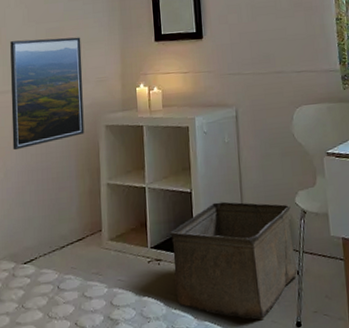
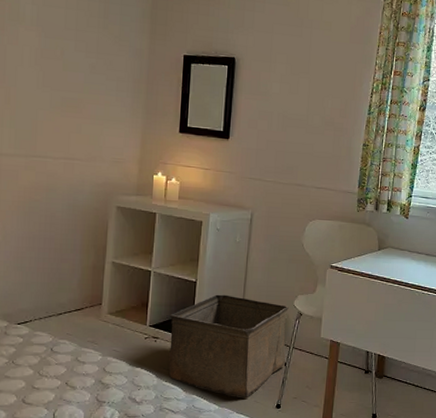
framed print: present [10,37,85,151] -> none [14,103,100,216]

